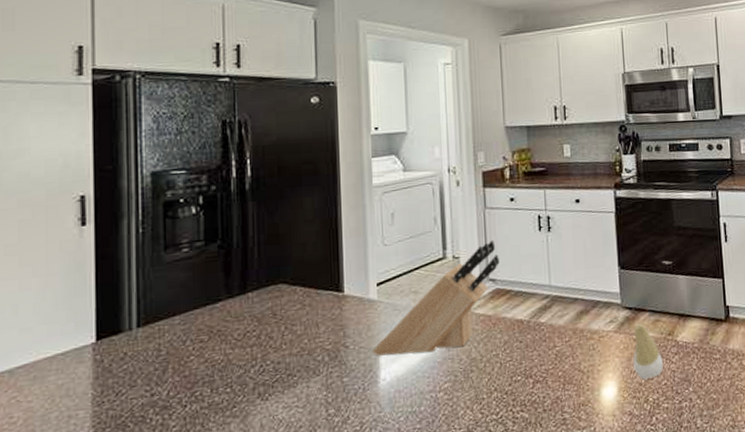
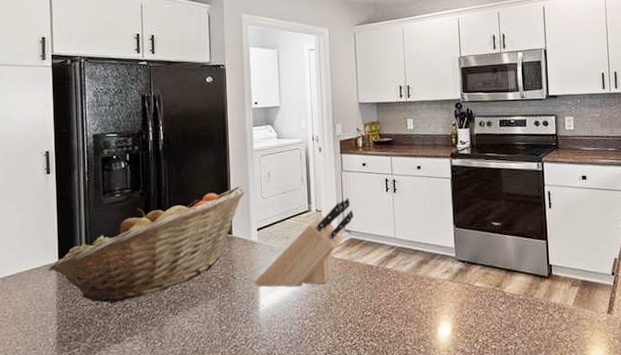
fruit basket: none [80,231,362,393] -> present [48,186,245,304]
tooth: present [633,324,663,380] -> none [466,275,492,323]

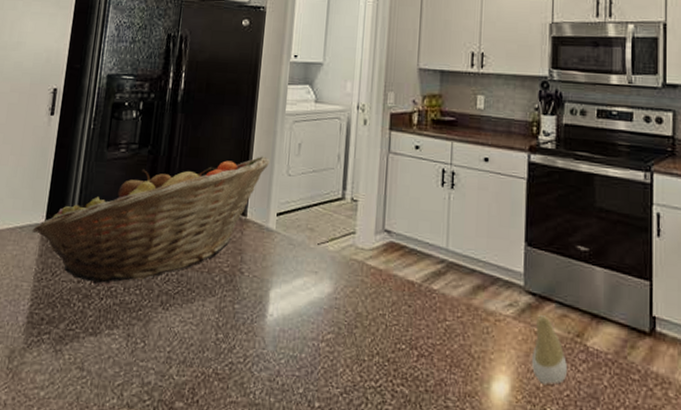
knife block: present [254,198,354,287] -> none [264,188,397,298]
tooth: none [466,275,492,323] -> present [532,315,567,384]

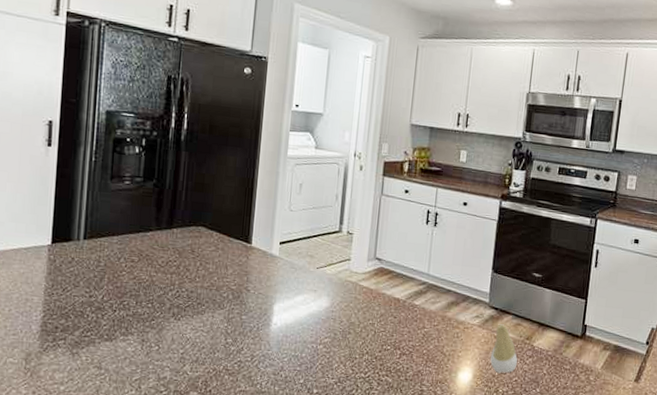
fruit basket: present [32,156,270,284] -> none [38,193,273,299]

